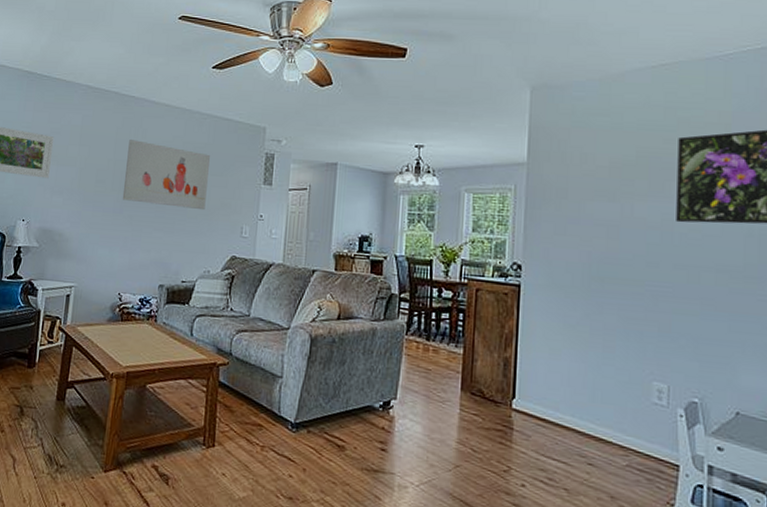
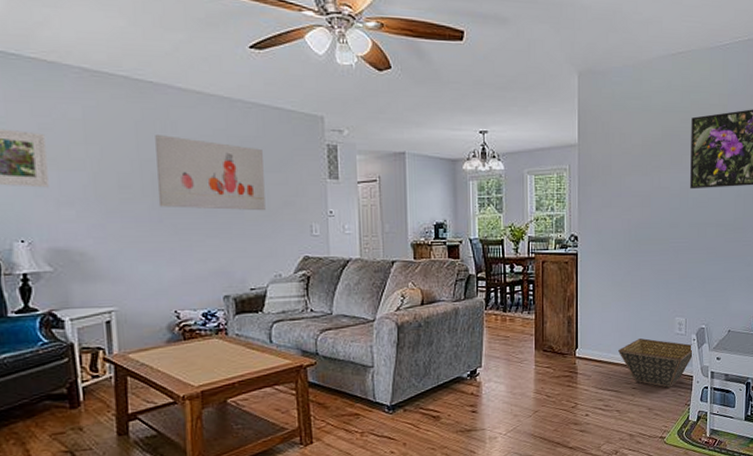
basket: none [569,400,681,476] -> present [618,338,694,388]

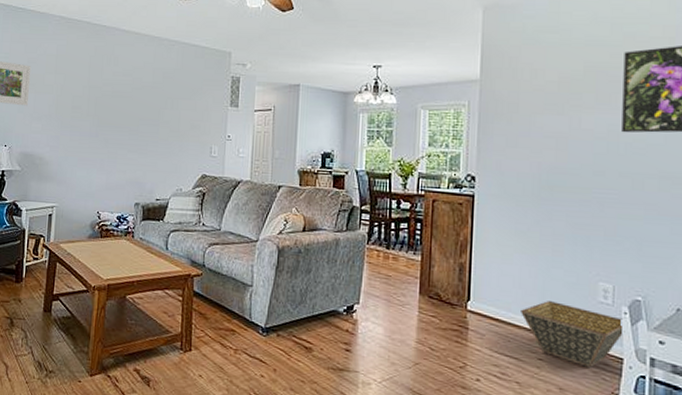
wall art: present [155,135,266,211] -> none [97,67,179,132]

